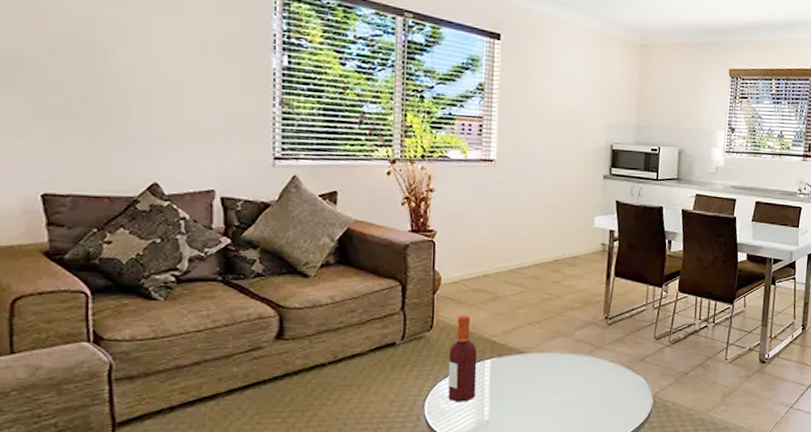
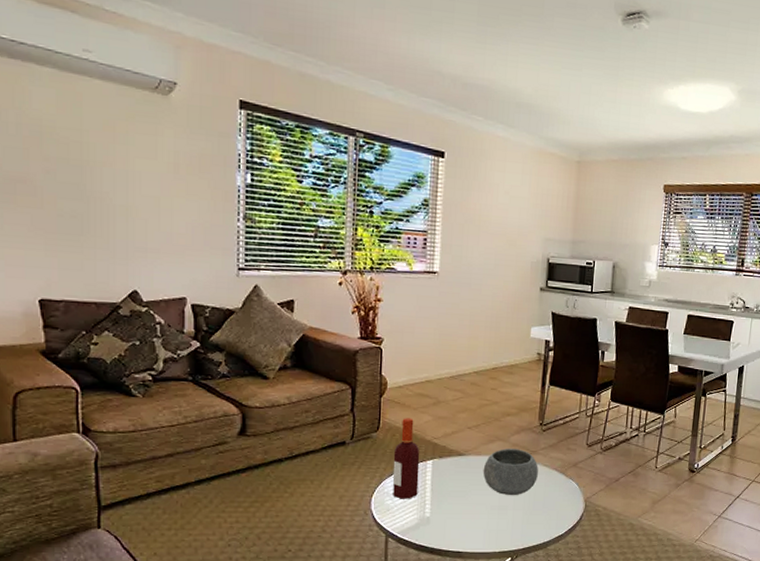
bowl: none [545,345,604,394] -> present [483,449,538,496]

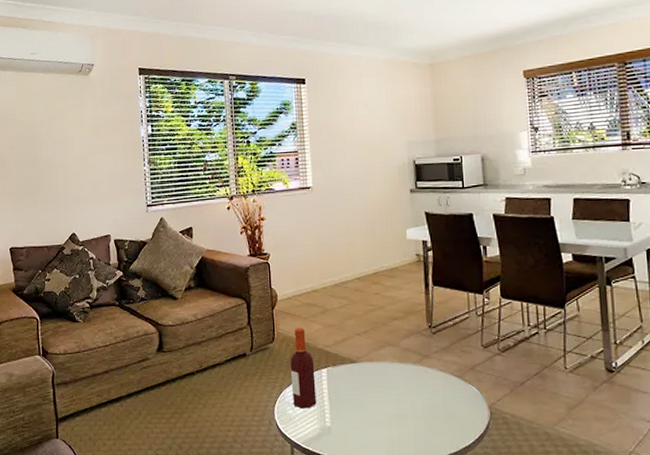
bowl: present [483,449,538,496] -> none [377,354,434,404]

